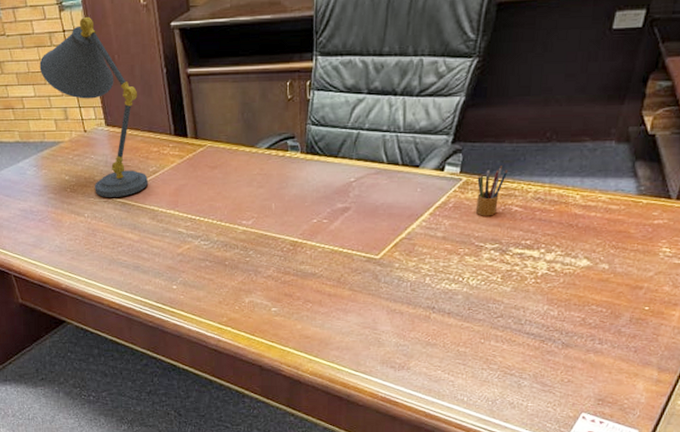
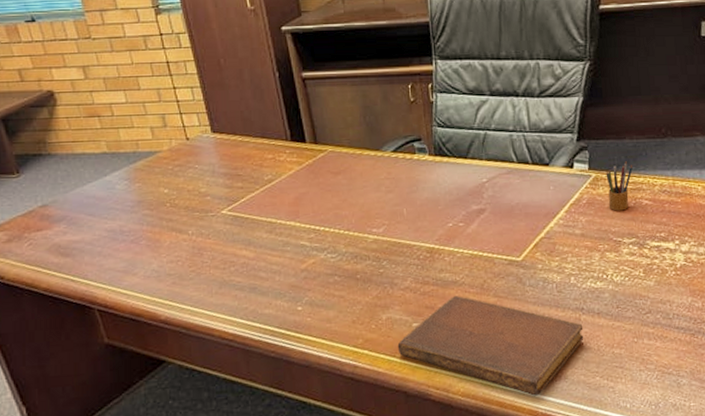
desk lamp: present [39,16,149,197] -> none [132,20,264,211]
notebook: none [257,287,432,381] -> present [397,296,584,396]

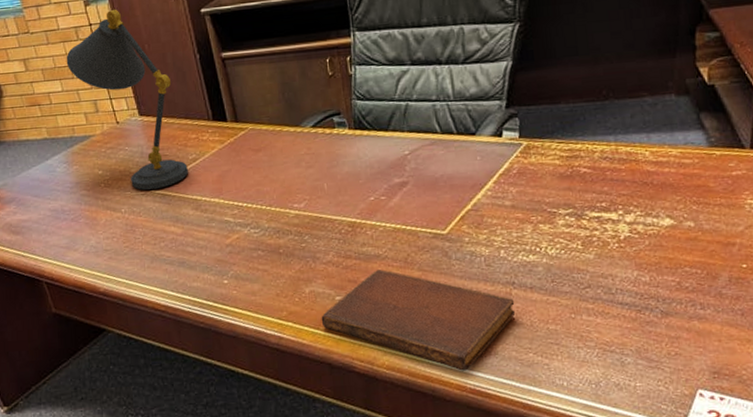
desk lamp: none [132,20,264,211] -> present [66,9,189,190]
pencil box: present [606,160,633,211] -> none [538,126,570,181]

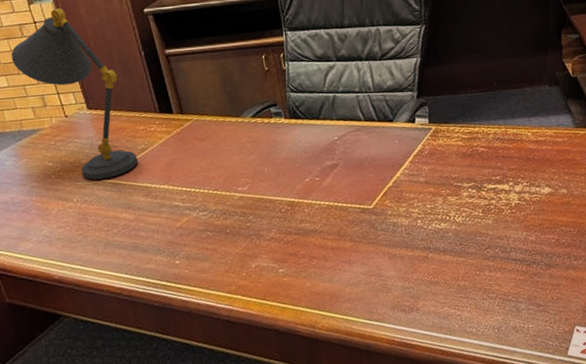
notebook: present [321,269,516,371] -> none [267,242,432,327]

